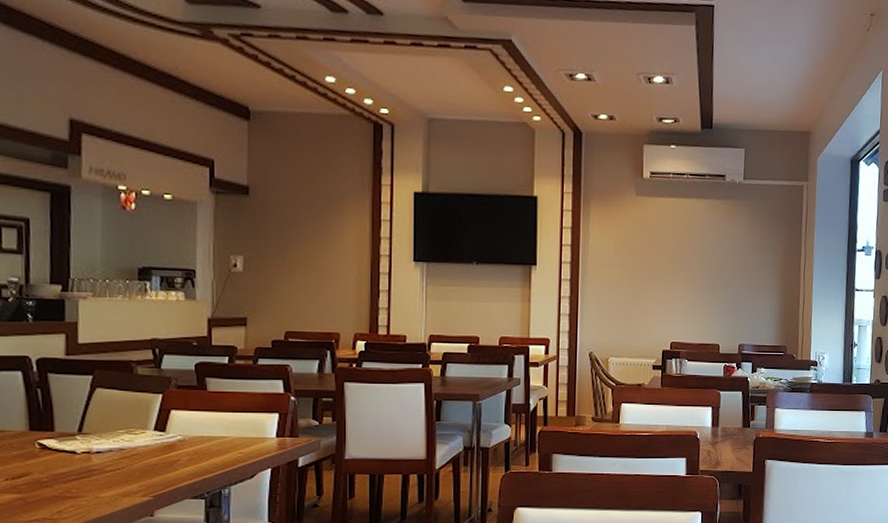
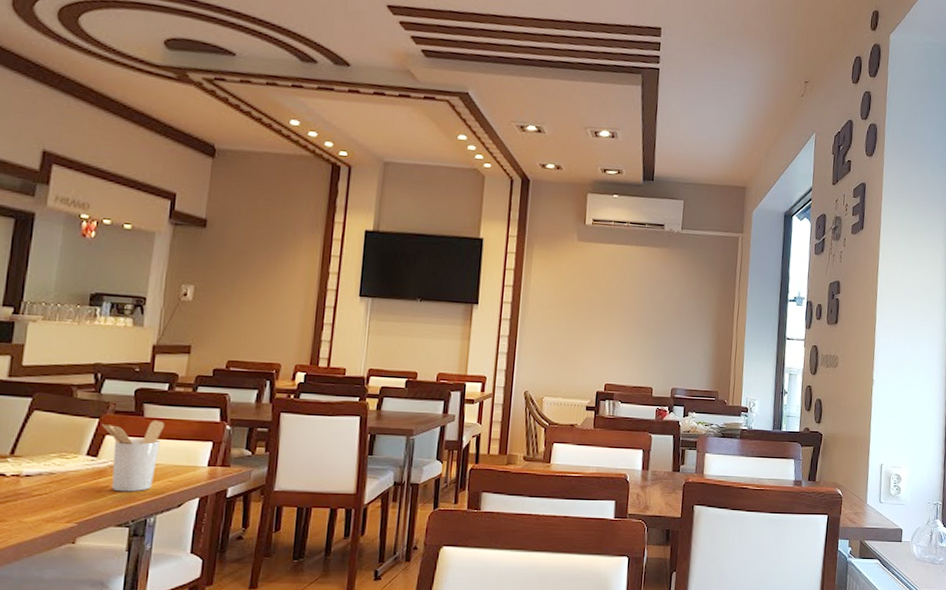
utensil holder: none [165,393,229,465] -> present [101,419,165,492]

